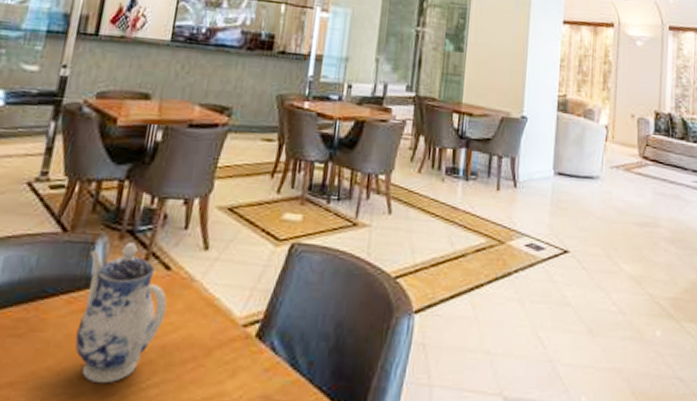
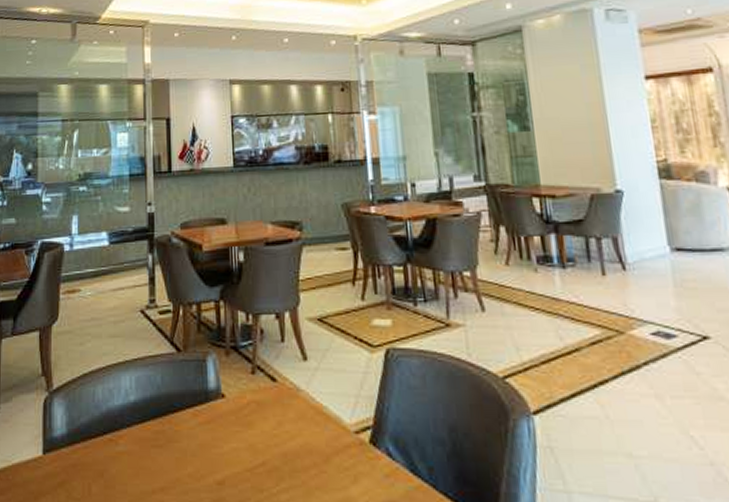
teapot: present [75,242,168,384] -> none [204,358,281,489]

